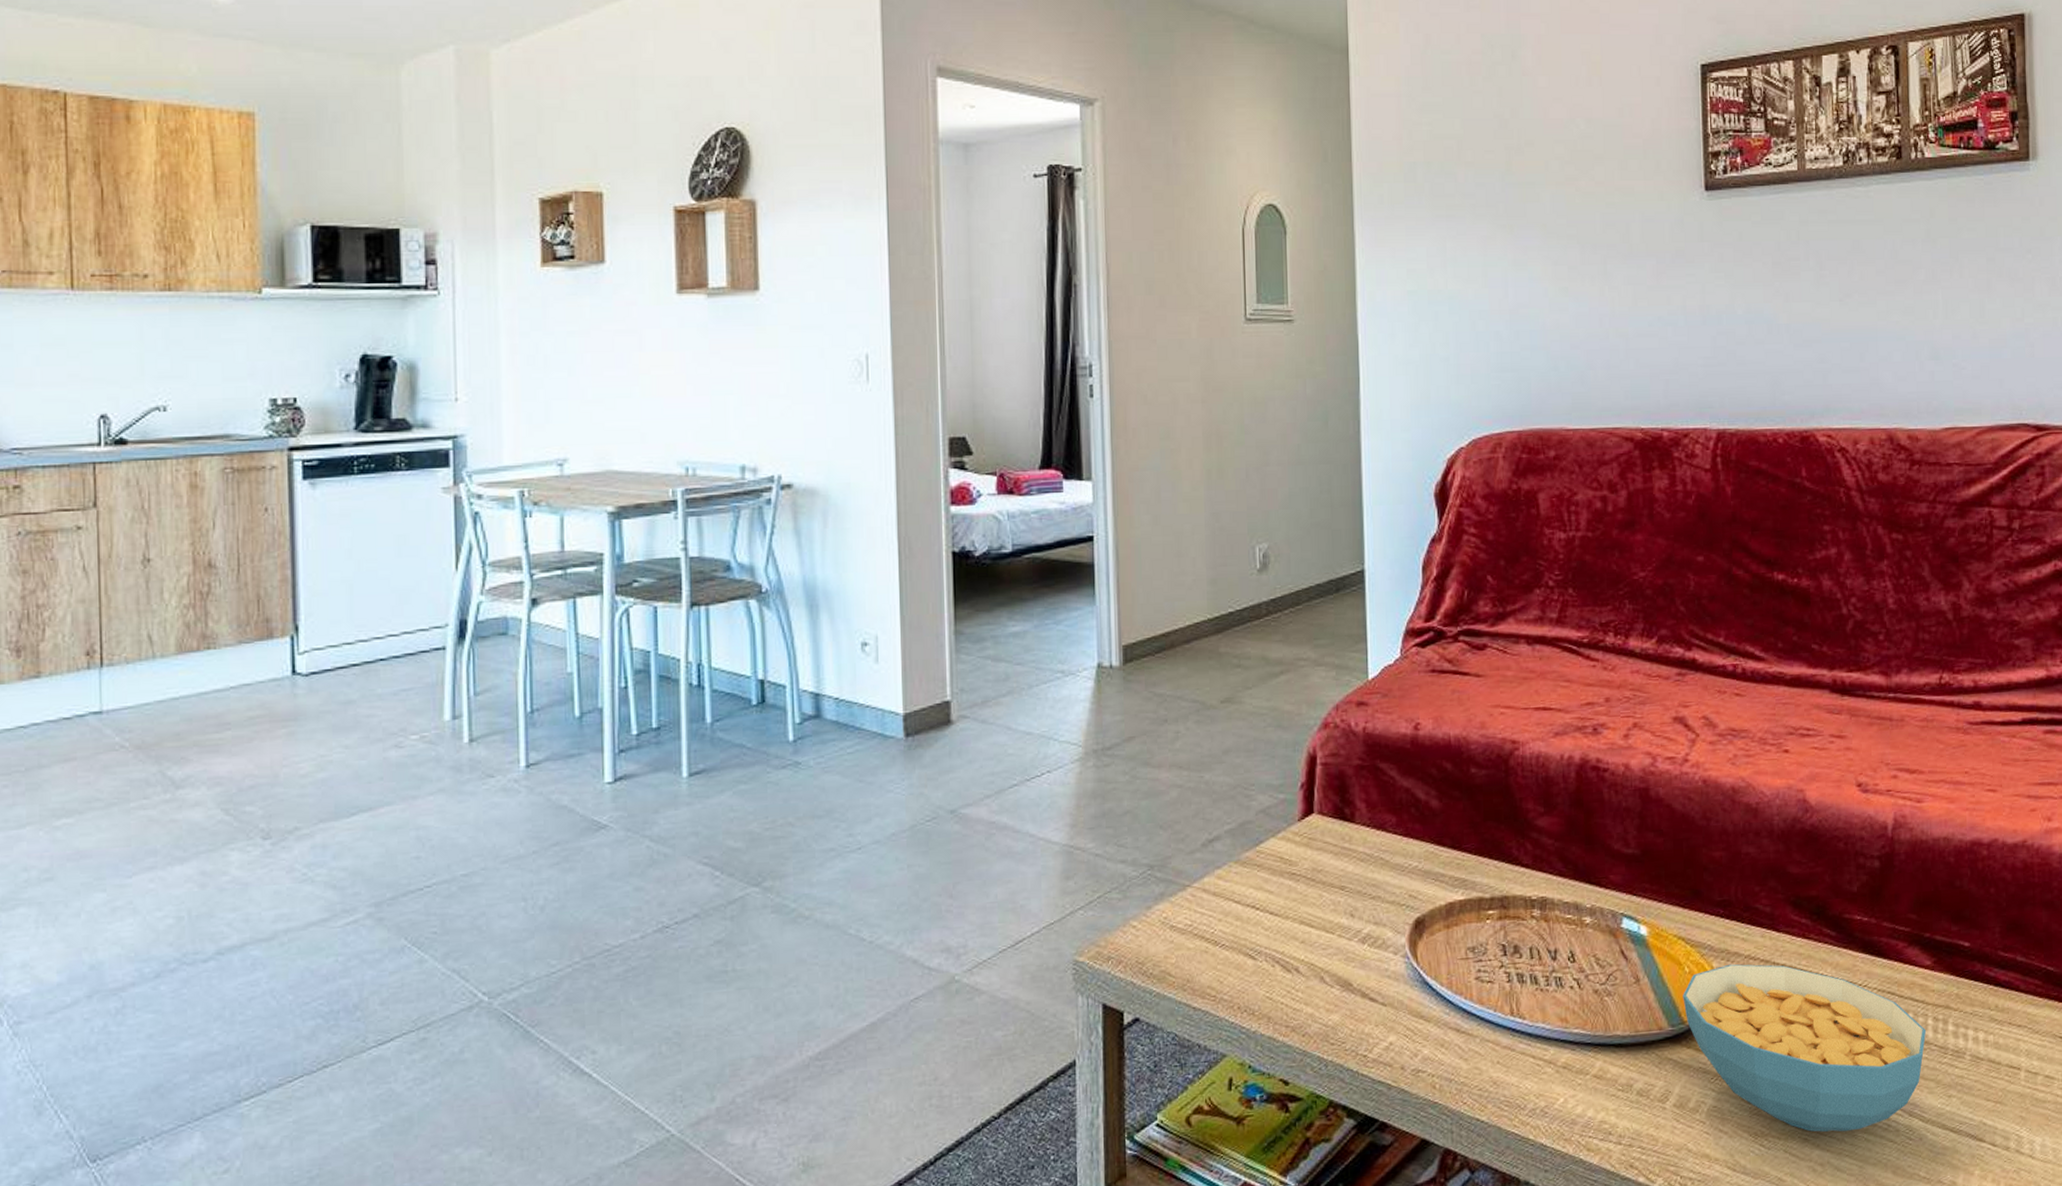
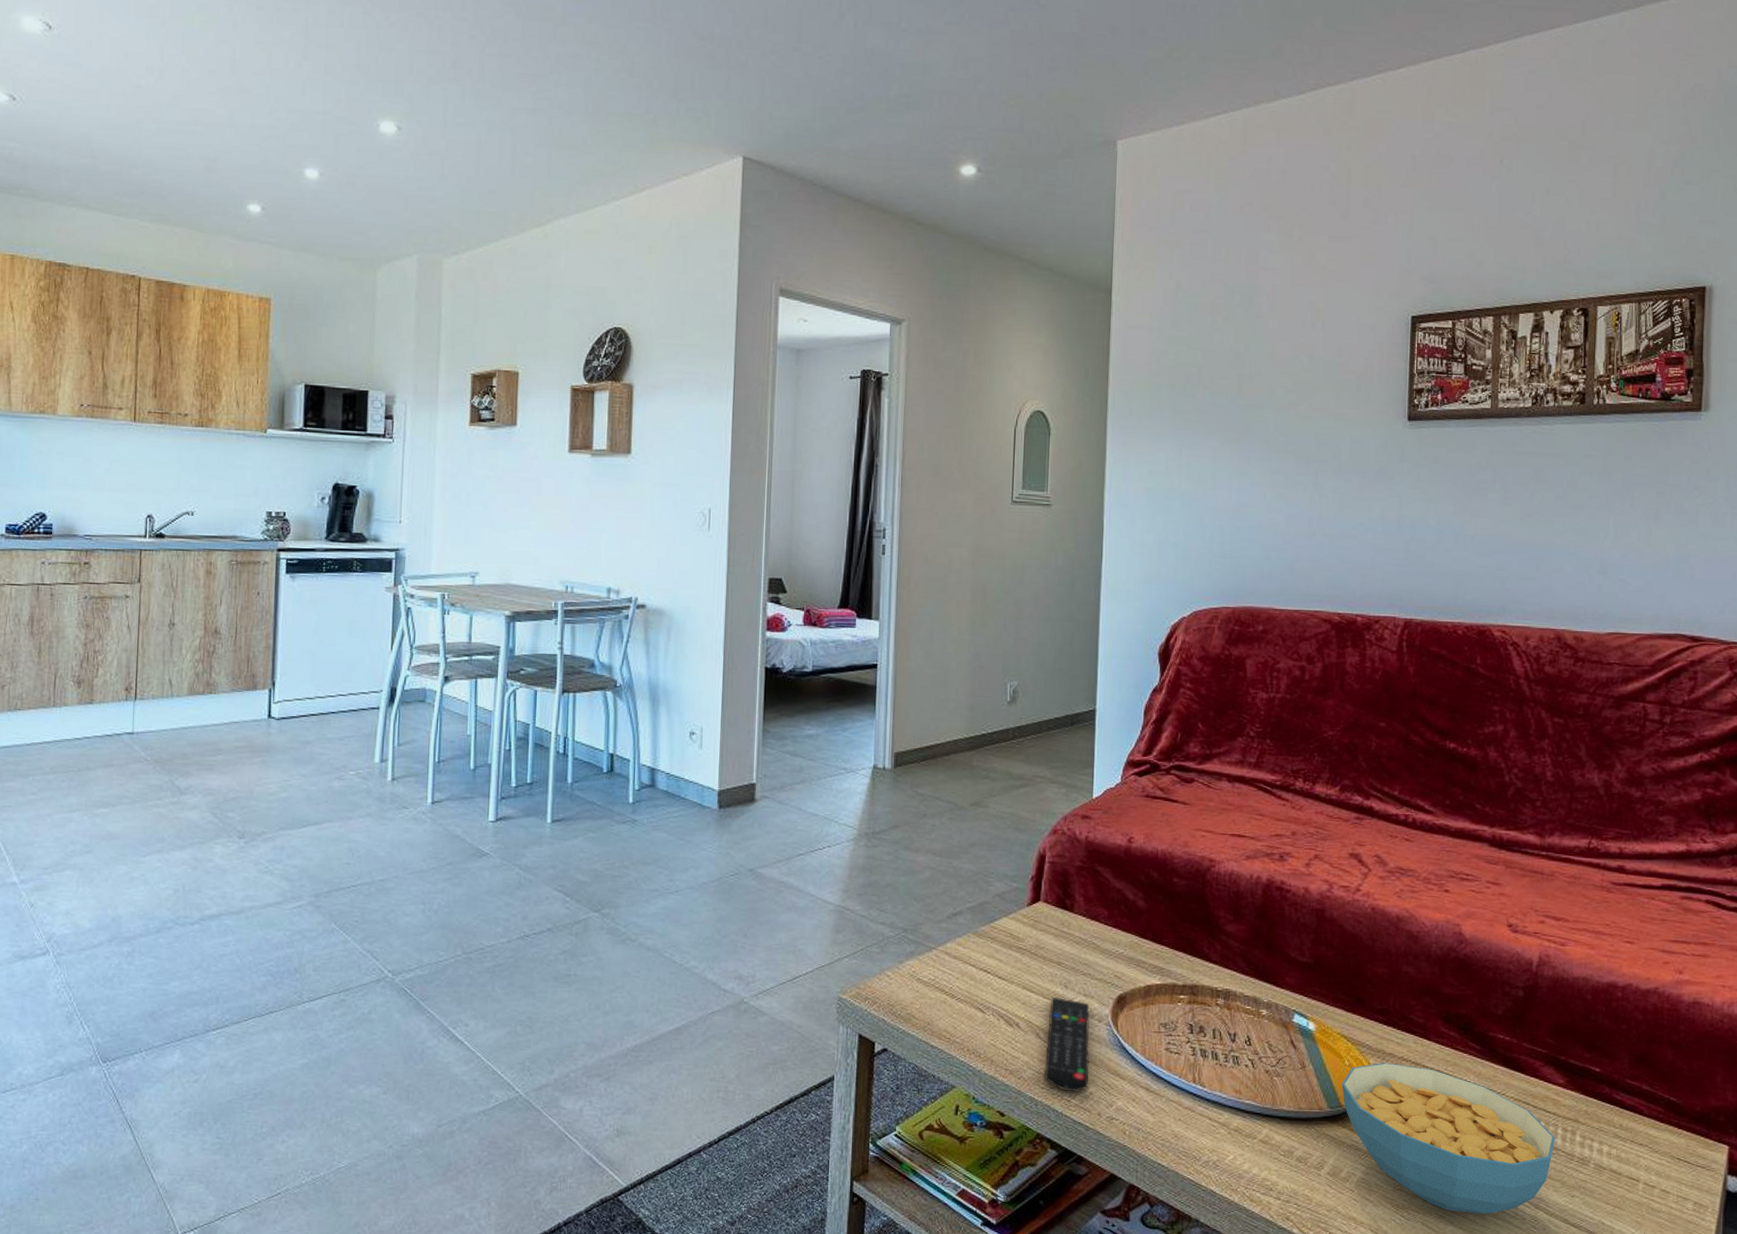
remote control: none [1333,929,1388,1045] -> present [1045,996,1090,1092]

